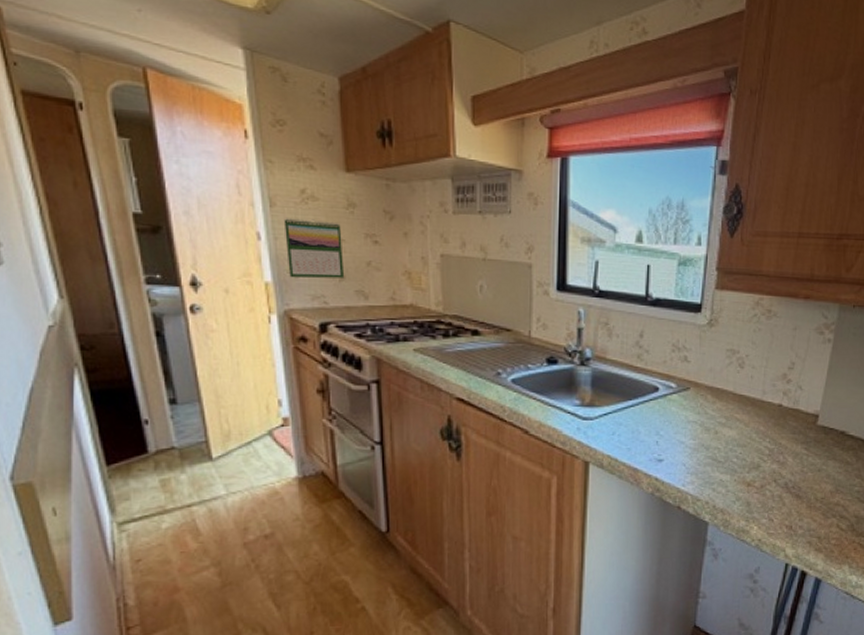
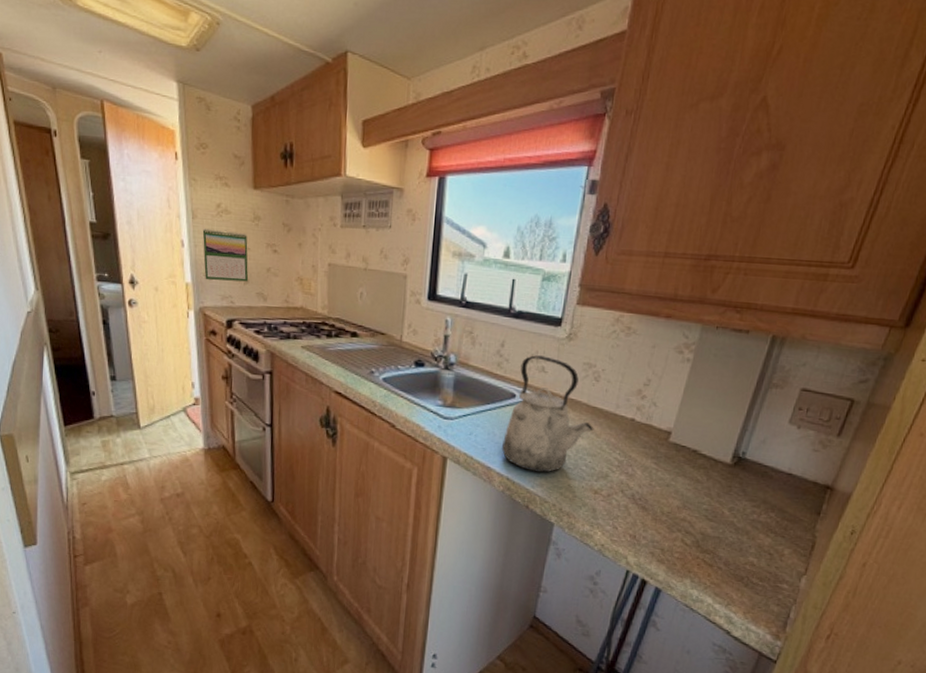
kettle: none [647,344,742,469] -> present [501,355,594,473]

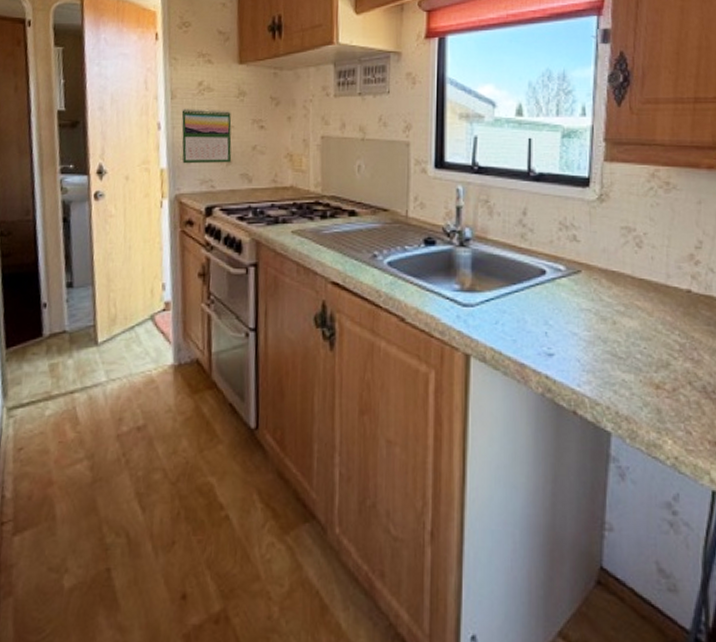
kettle: present [501,355,594,473] -> none [535,222,644,366]

